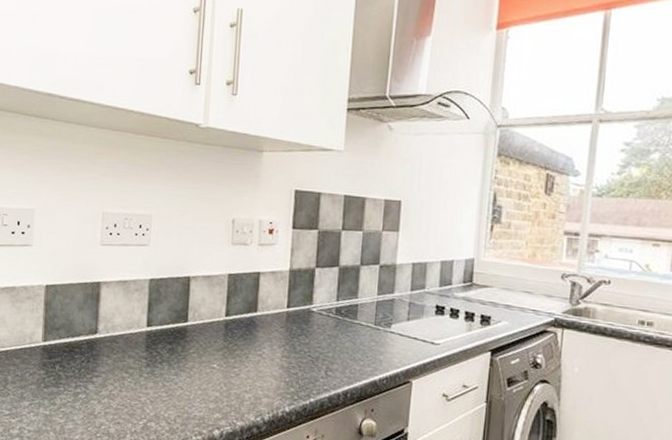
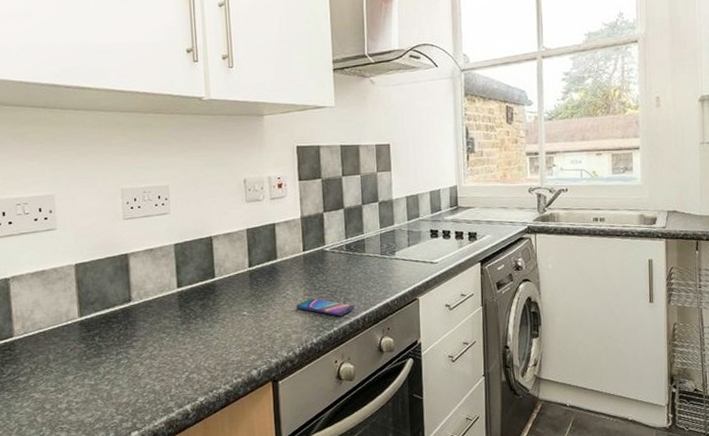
smartphone: none [272,361,337,387] -> present [296,298,355,316]

